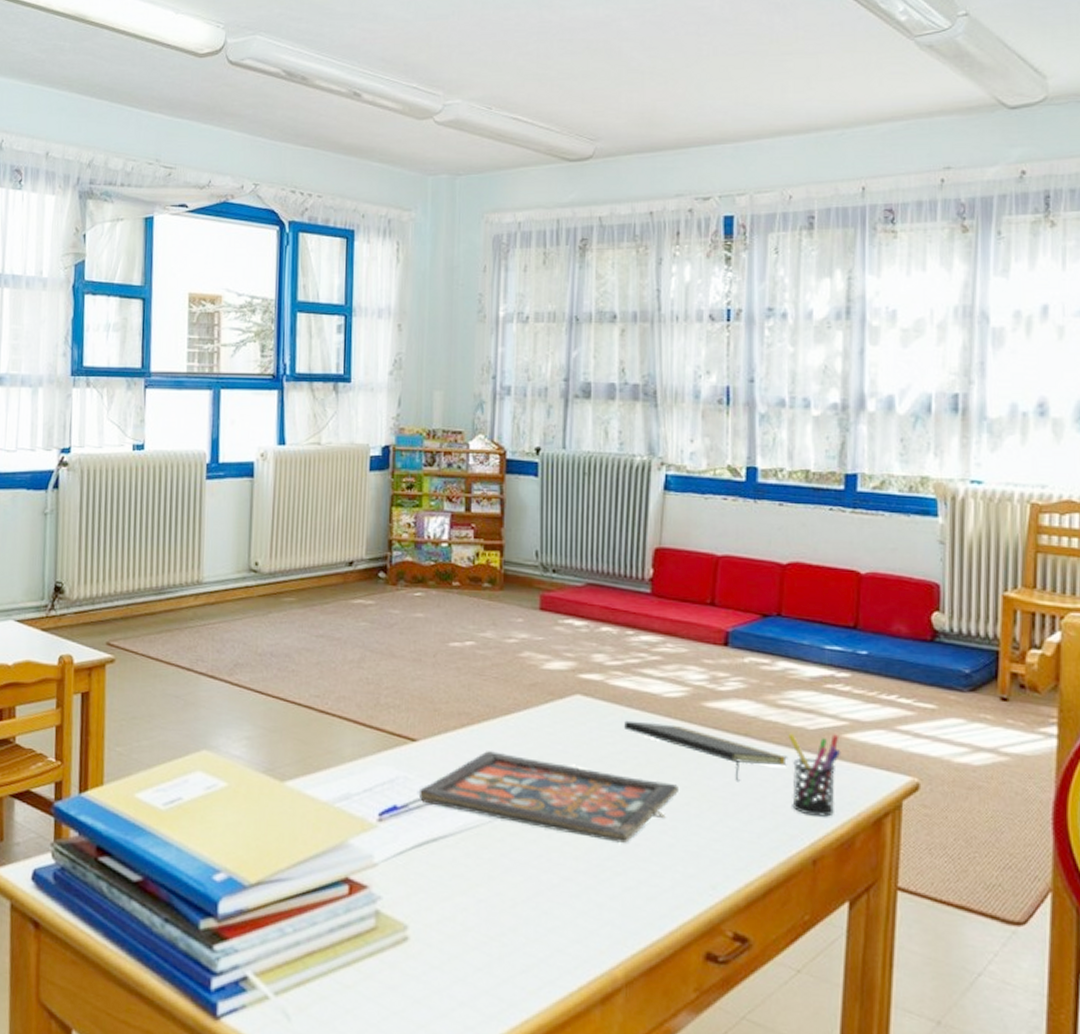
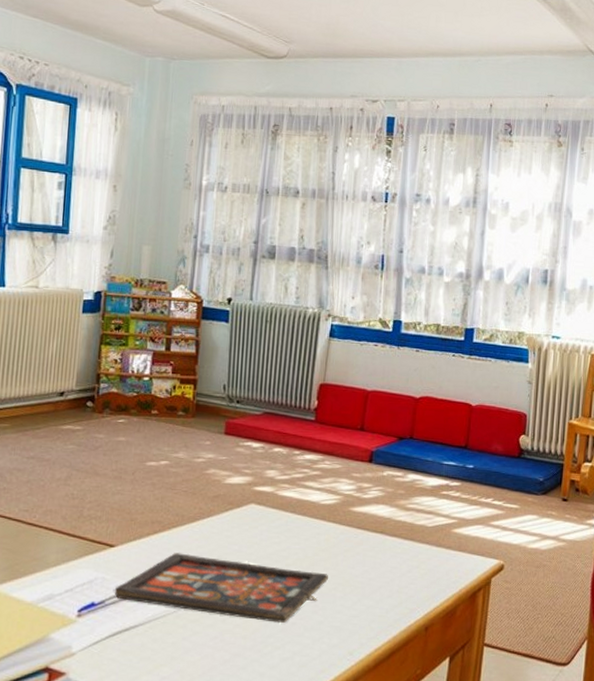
notepad: present [624,720,788,781] -> none [288,524,412,569]
pen holder: present [788,733,841,817] -> none [413,530,451,593]

